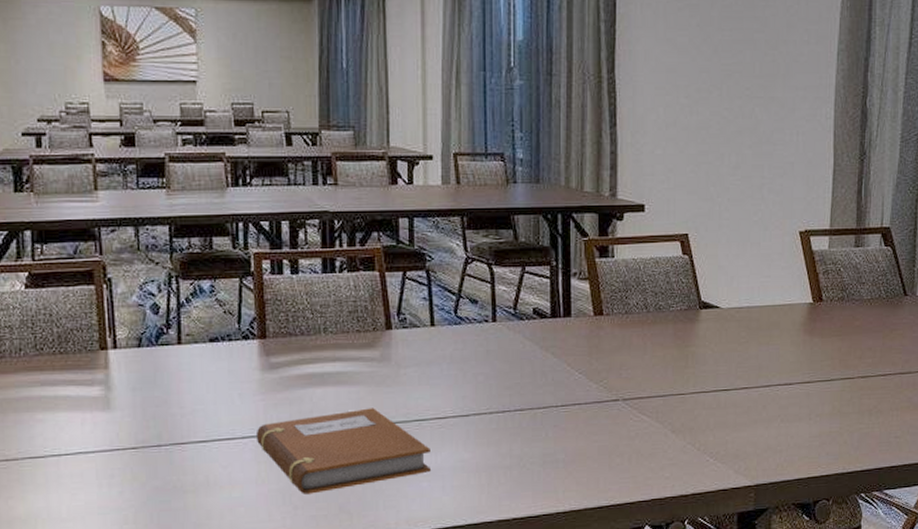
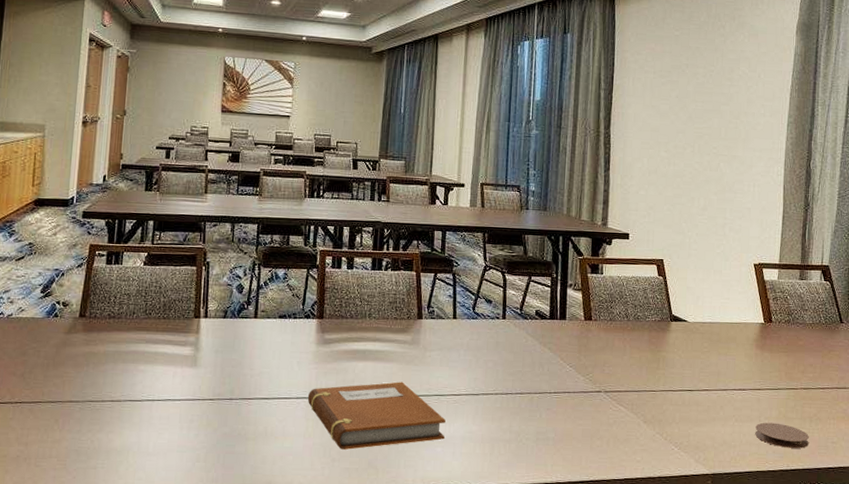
coaster: none [805,419,868,448] -> present [755,422,809,449]

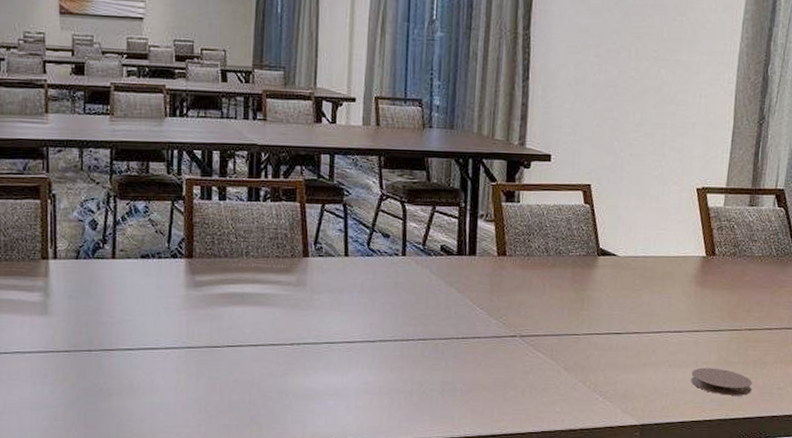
notebook: present [307,382,446,450] -> none [178,328,338,404]

